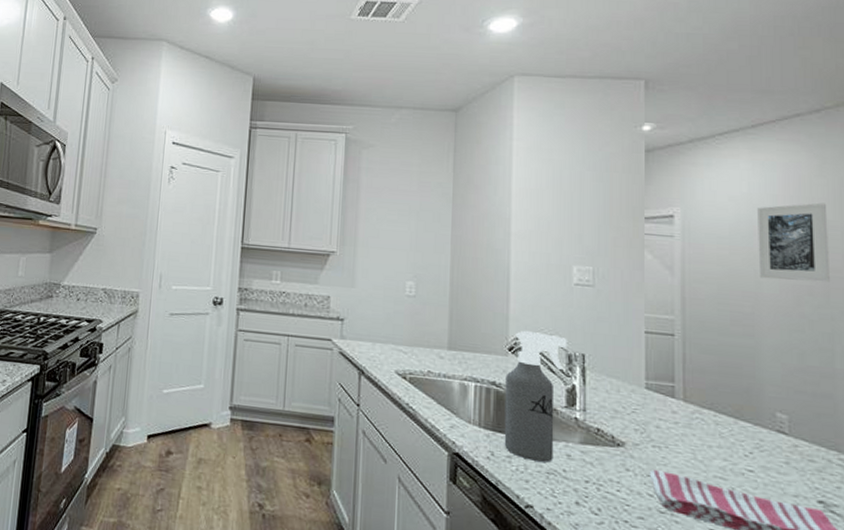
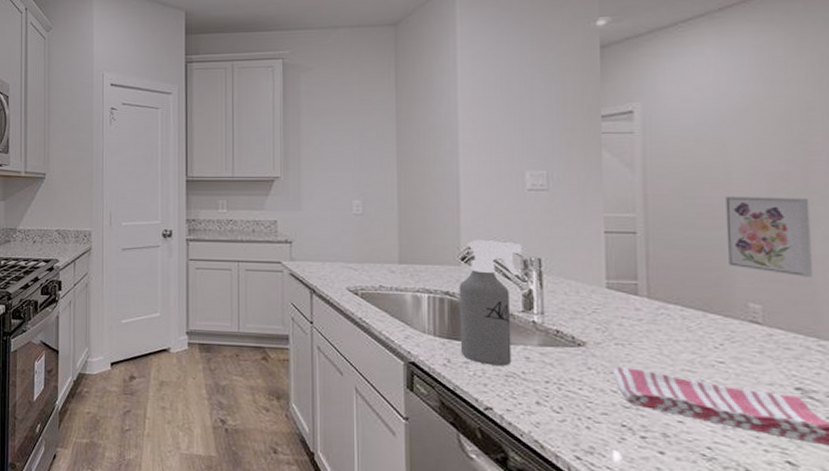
wall art: none [756,305,835,391] -> present [725,195,814,277]
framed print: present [757,202,830,283] -> none [726,83,808,168]

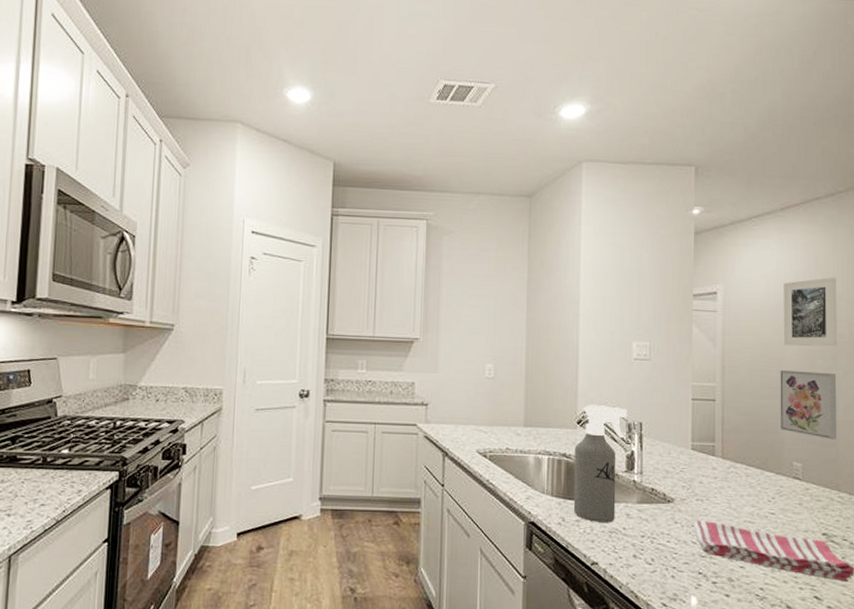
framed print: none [726,83,808,168] -> present [783,277,837,347]

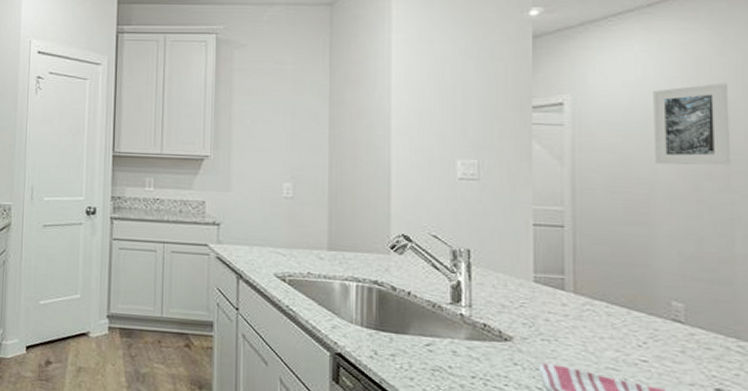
spray bottle: present [573,404,627,523] -> none [387,227,451,360]
wall art: present [780,369,837,440] -> none [651,192,734,277]

